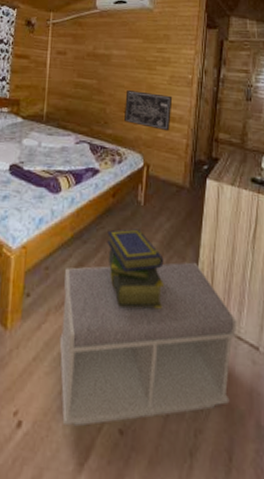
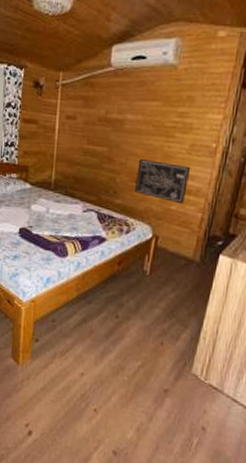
bench: present [59,262,237,427] -> none [64,322,235,450]
stack of books: present [107,229,164,310] -> none [110,294,166,367]

